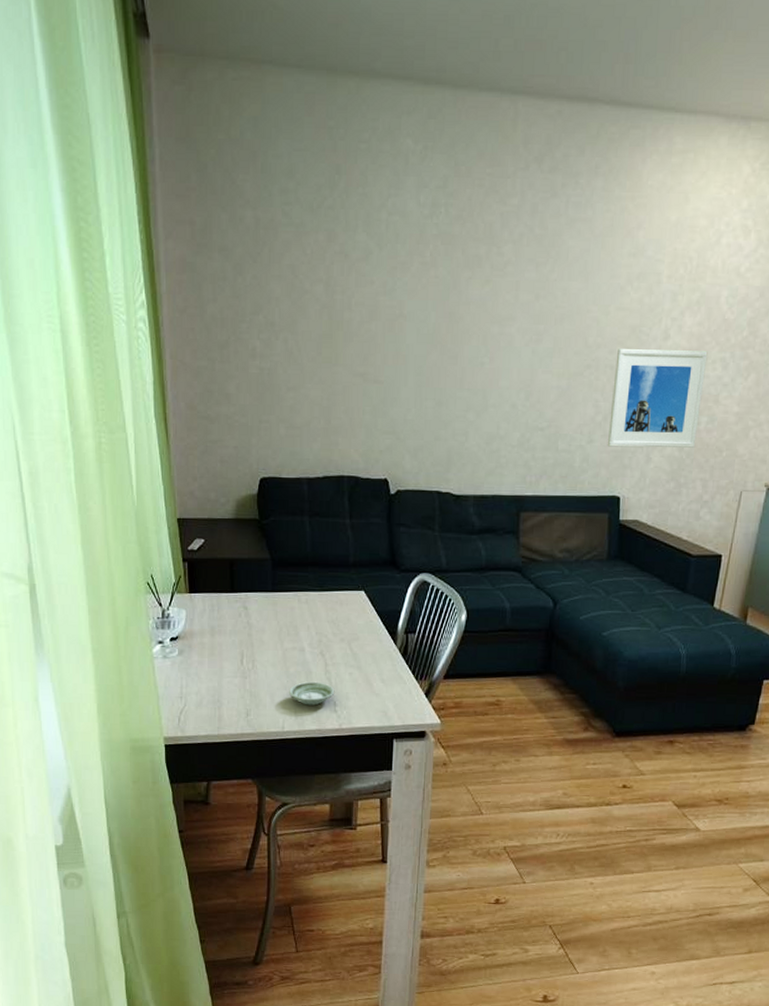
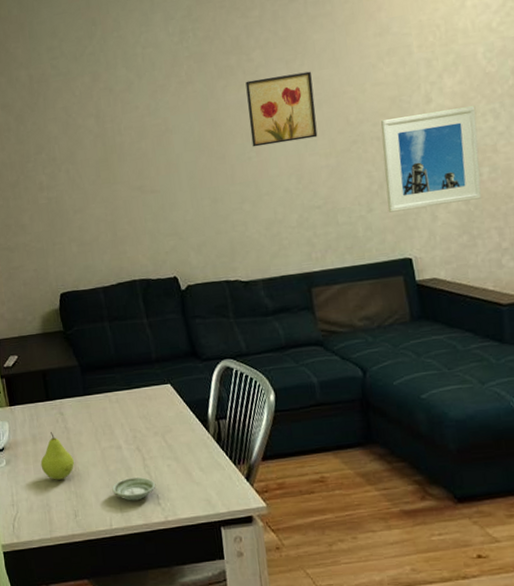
fruit: none [216,626,253,677] -> present [40,432,75,480]
wall art: none [487,277,561,354] -> present [245,71,318,147]

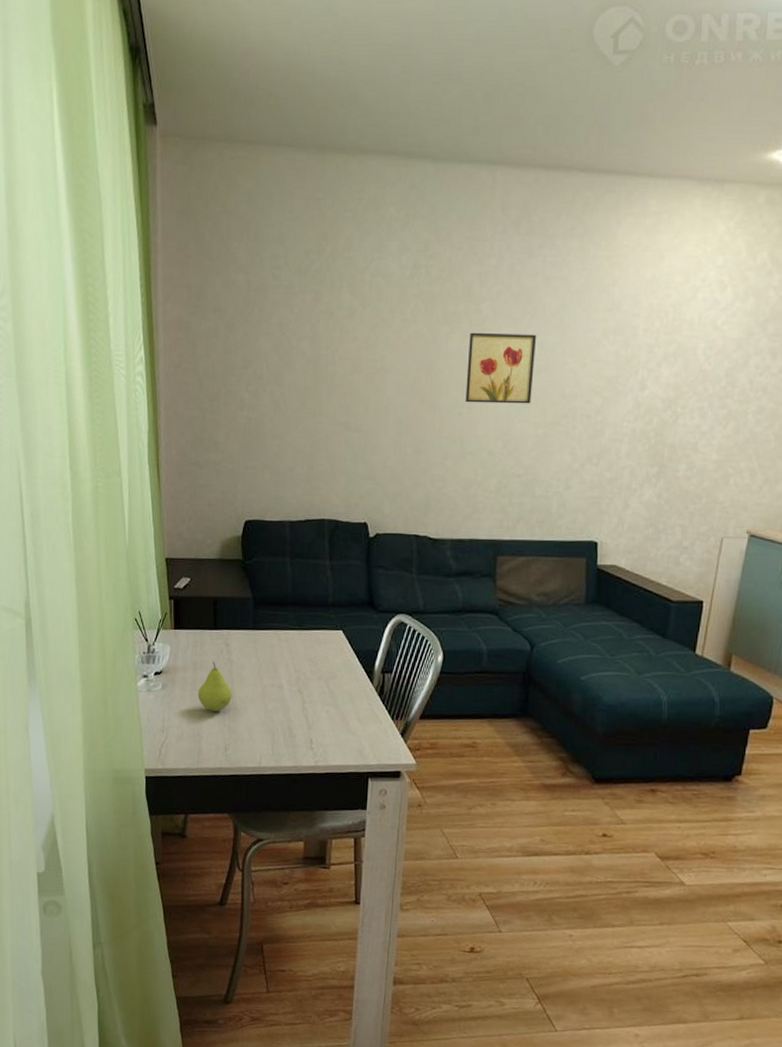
saucer: present [112,477,156,501] -> none [267,718,312,742]
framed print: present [380,106,482,213] -> none [584,399,685,495]

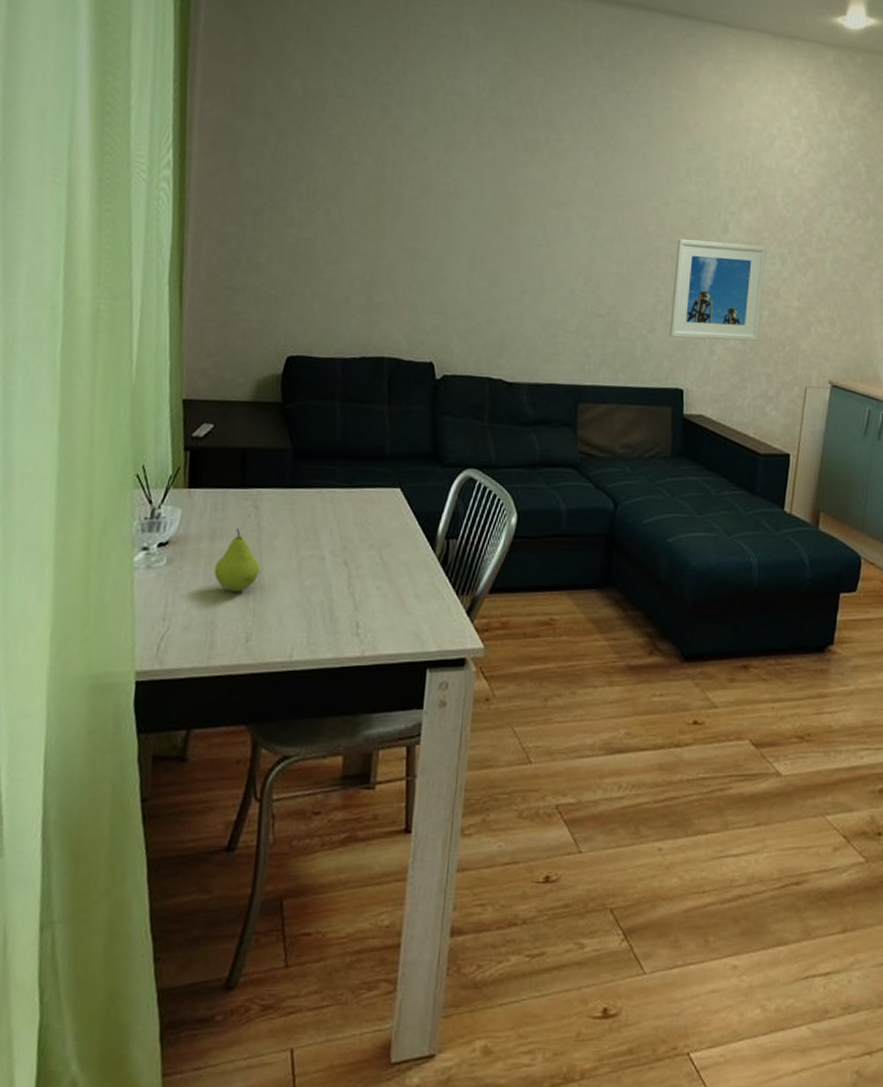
wall art: present [465,332,537,404] -> none [545,162,620,241]
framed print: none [584,399,685,495] -> present [669,239,767,341]

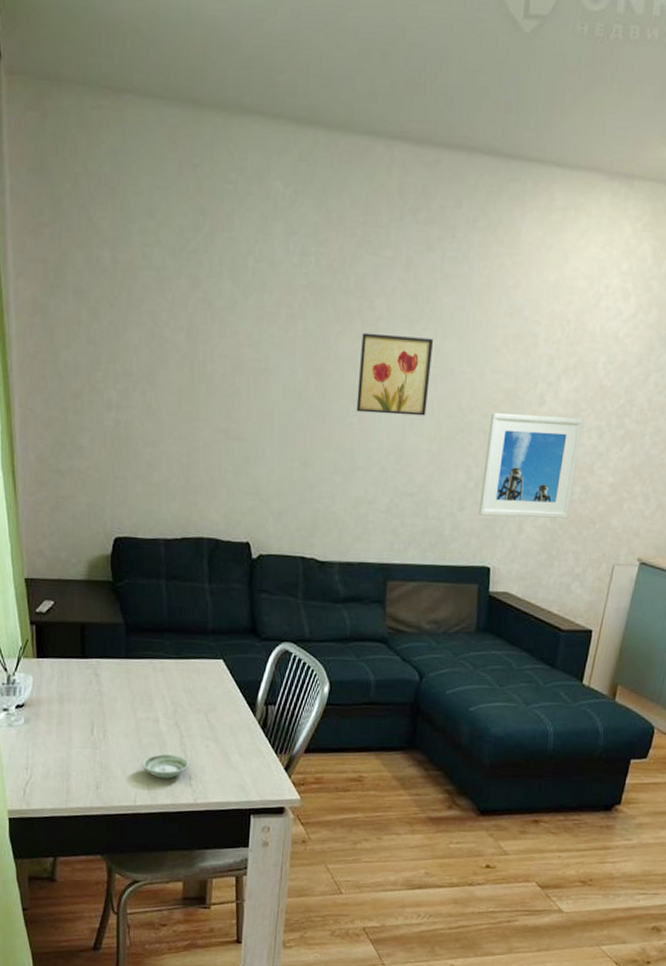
fruit: present [214,529,261,592] -> none [65,694,105,747]
saucer: none [302,597,359,628] -> present [142,753,190,779]
wall art: none [545,162,620,241] -> present [356,332,434,416]

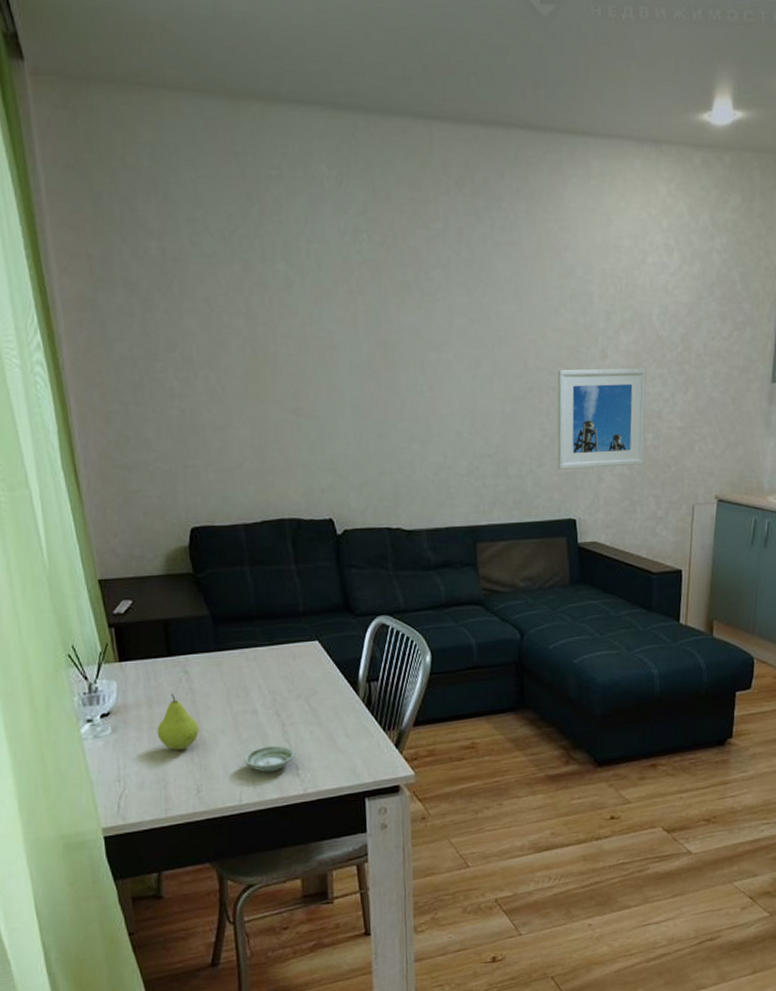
fruit: none [65,694,105,747] -> present [156,694,200,750]
wall art: present [356,332,434,416] -> none [423,303,495,380]

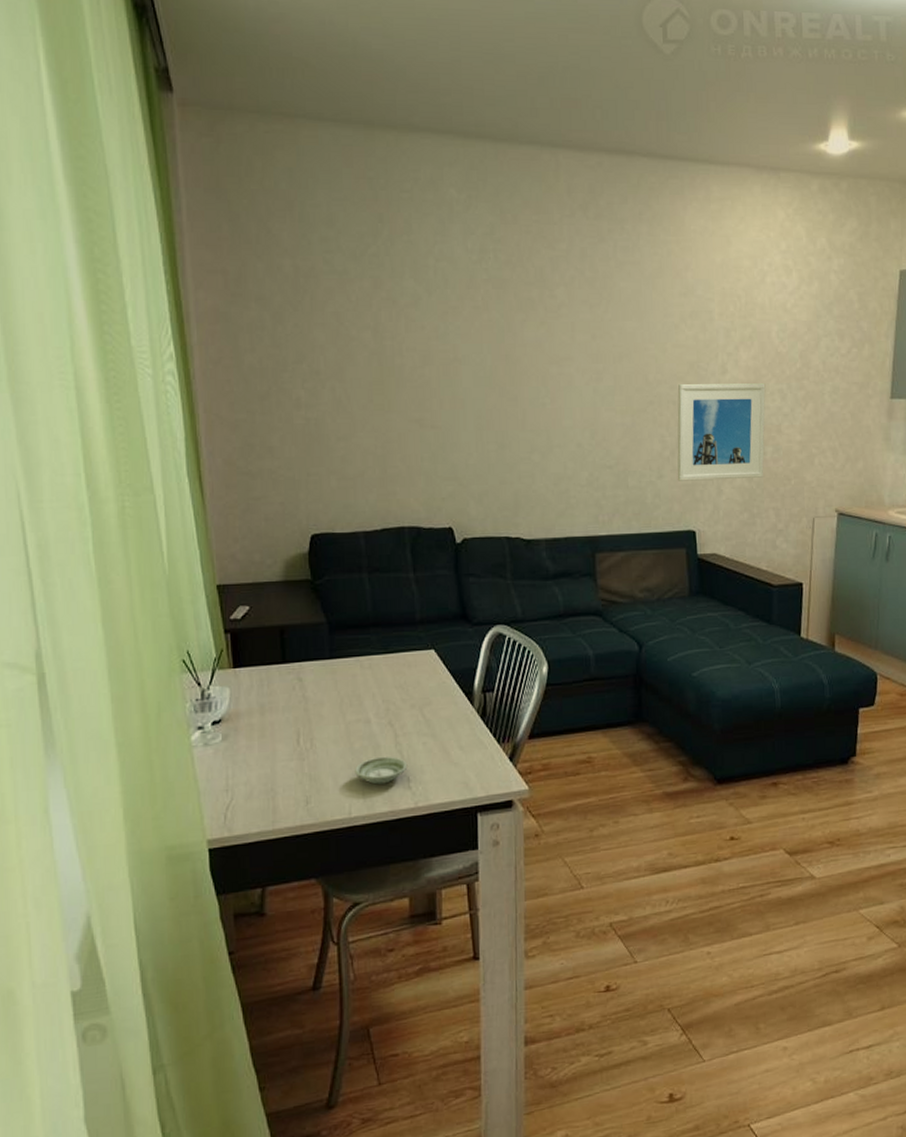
fruit: present [156,694,200,750] -> none [268,701,312,760]

